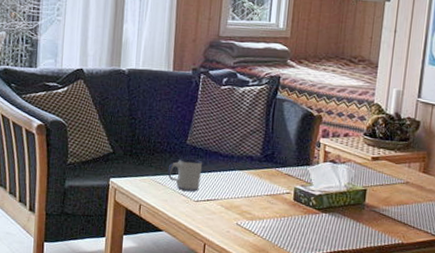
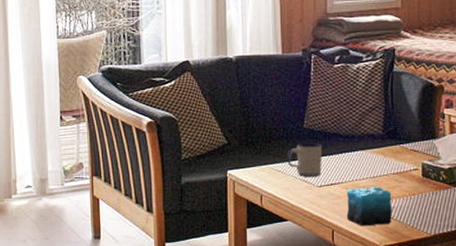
candle: none [218,204,264,243] -> present [346,186,392,226]

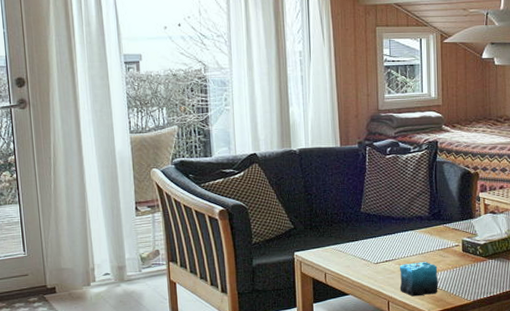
mug: present [286,143,323,176] -> none [347,225,378,255]

